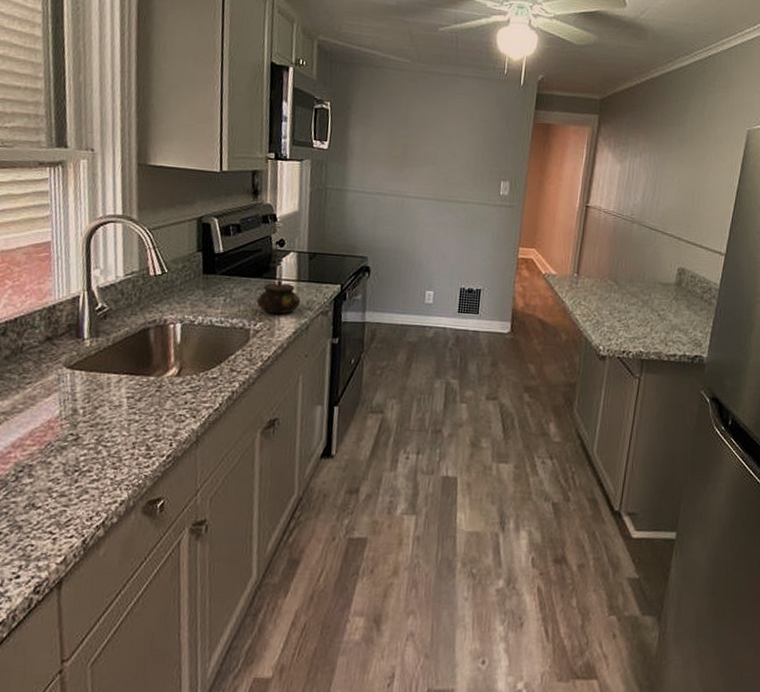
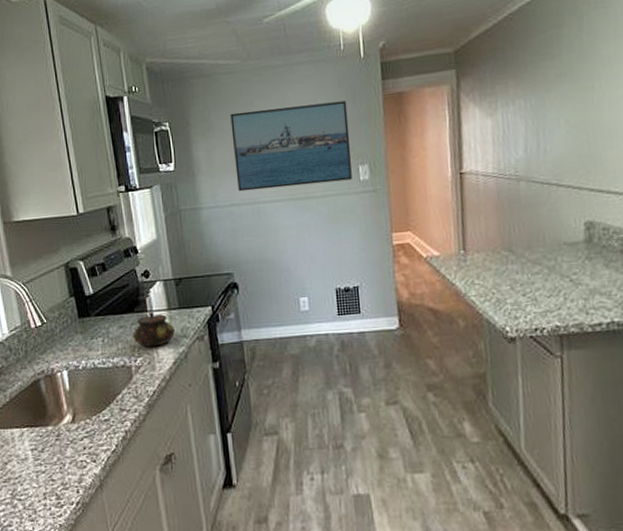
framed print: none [386,107,501,193] -> present [230,100,352,192]

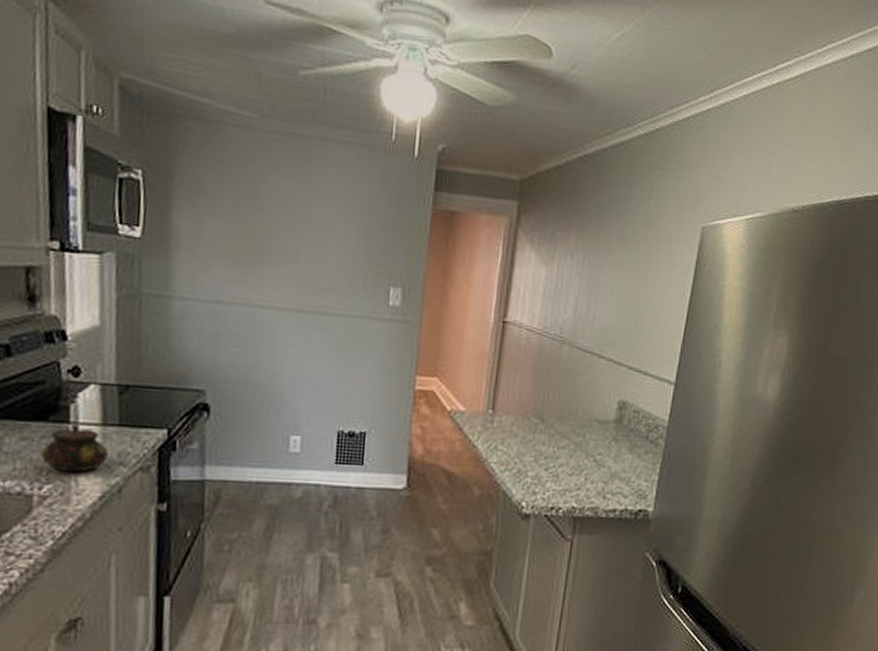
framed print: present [230,100,352,192] -> none [229,181,388,303]

